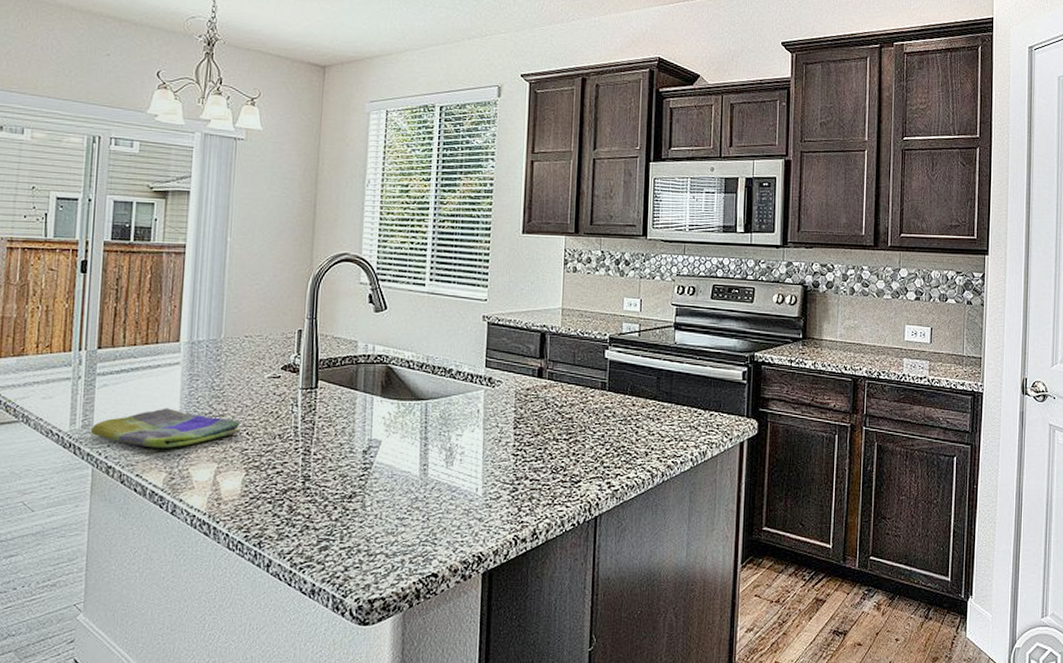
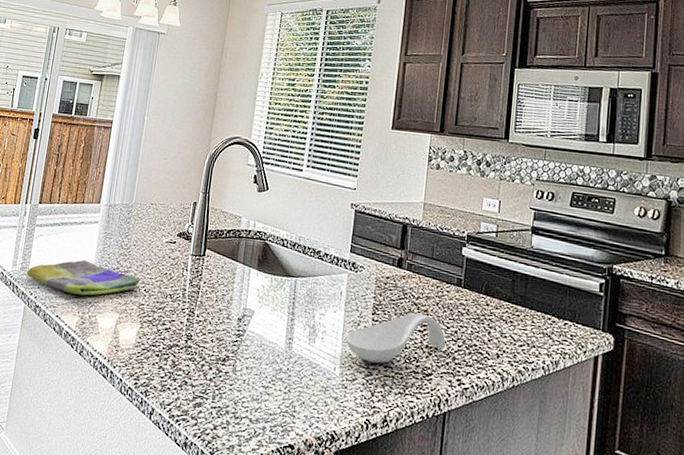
spoon rest: none [486,421,593,478] -> present [345,312,446,364]

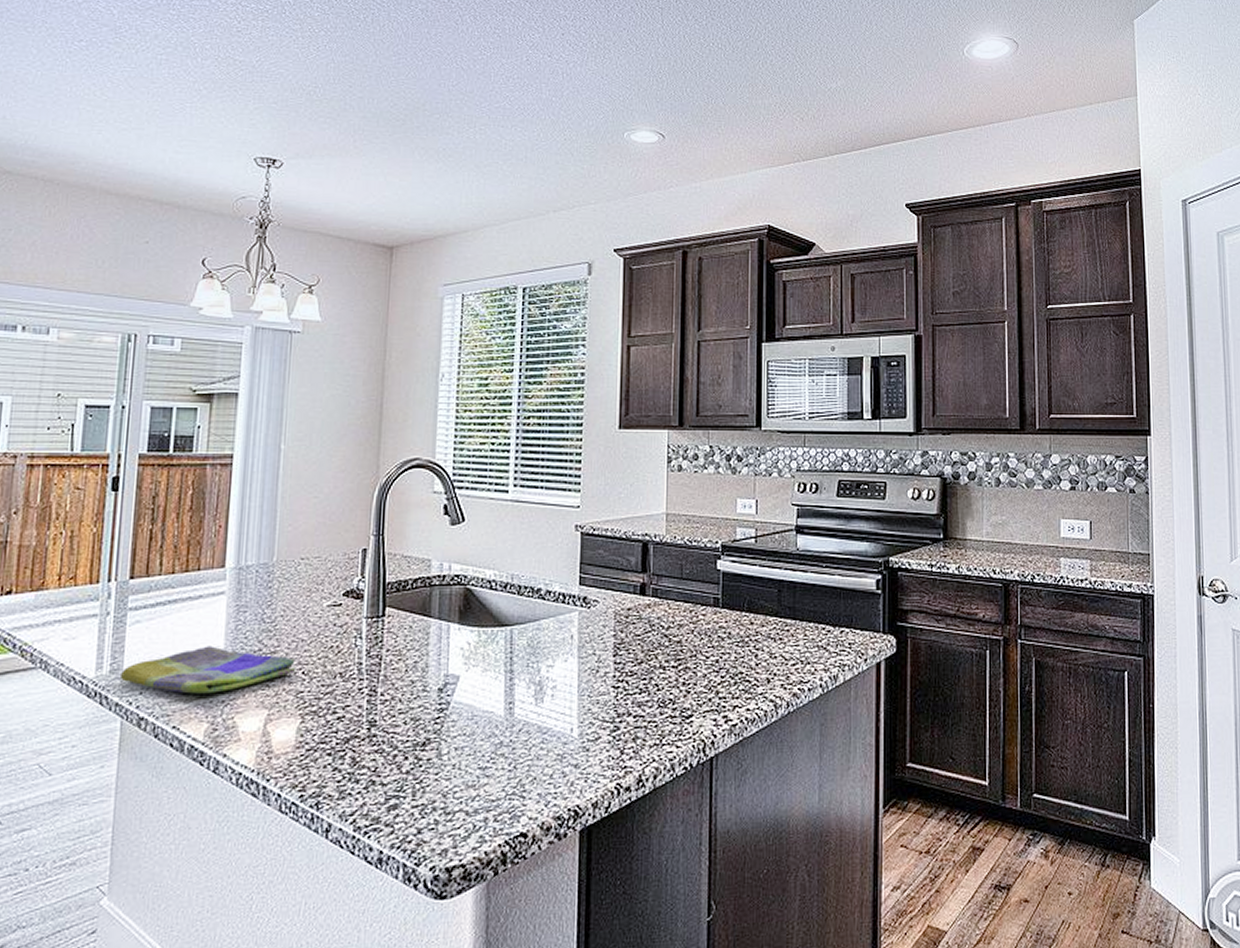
spoon rest: present [345,312,446,364] -> none [582,646,705,715]

